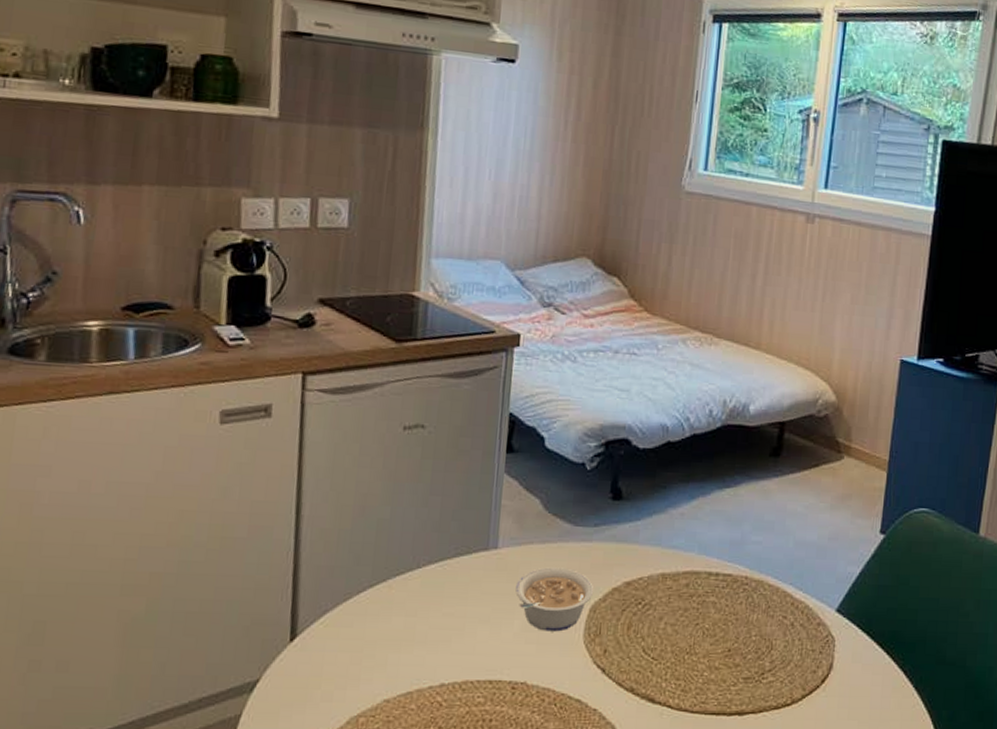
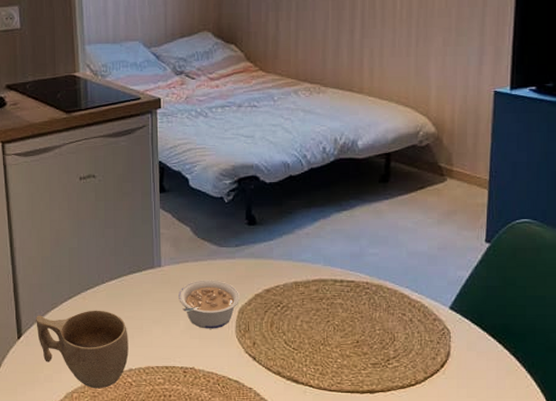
cup: none [318,603,445,711] -> present [36,310,129,389]

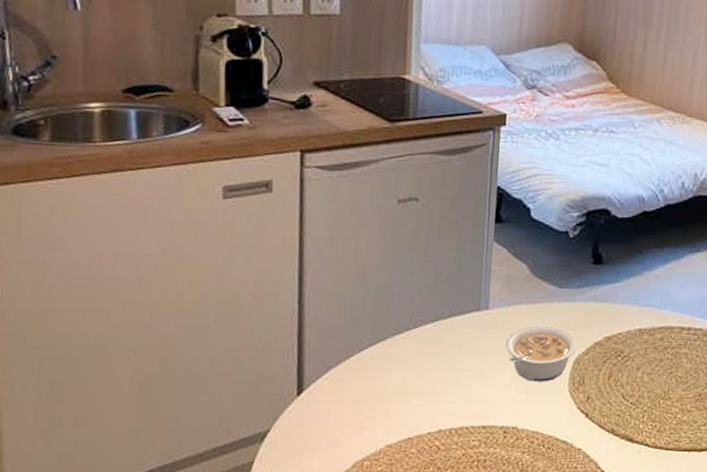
cup: present [36,310,129,389] -> none [323,359,441,455]

